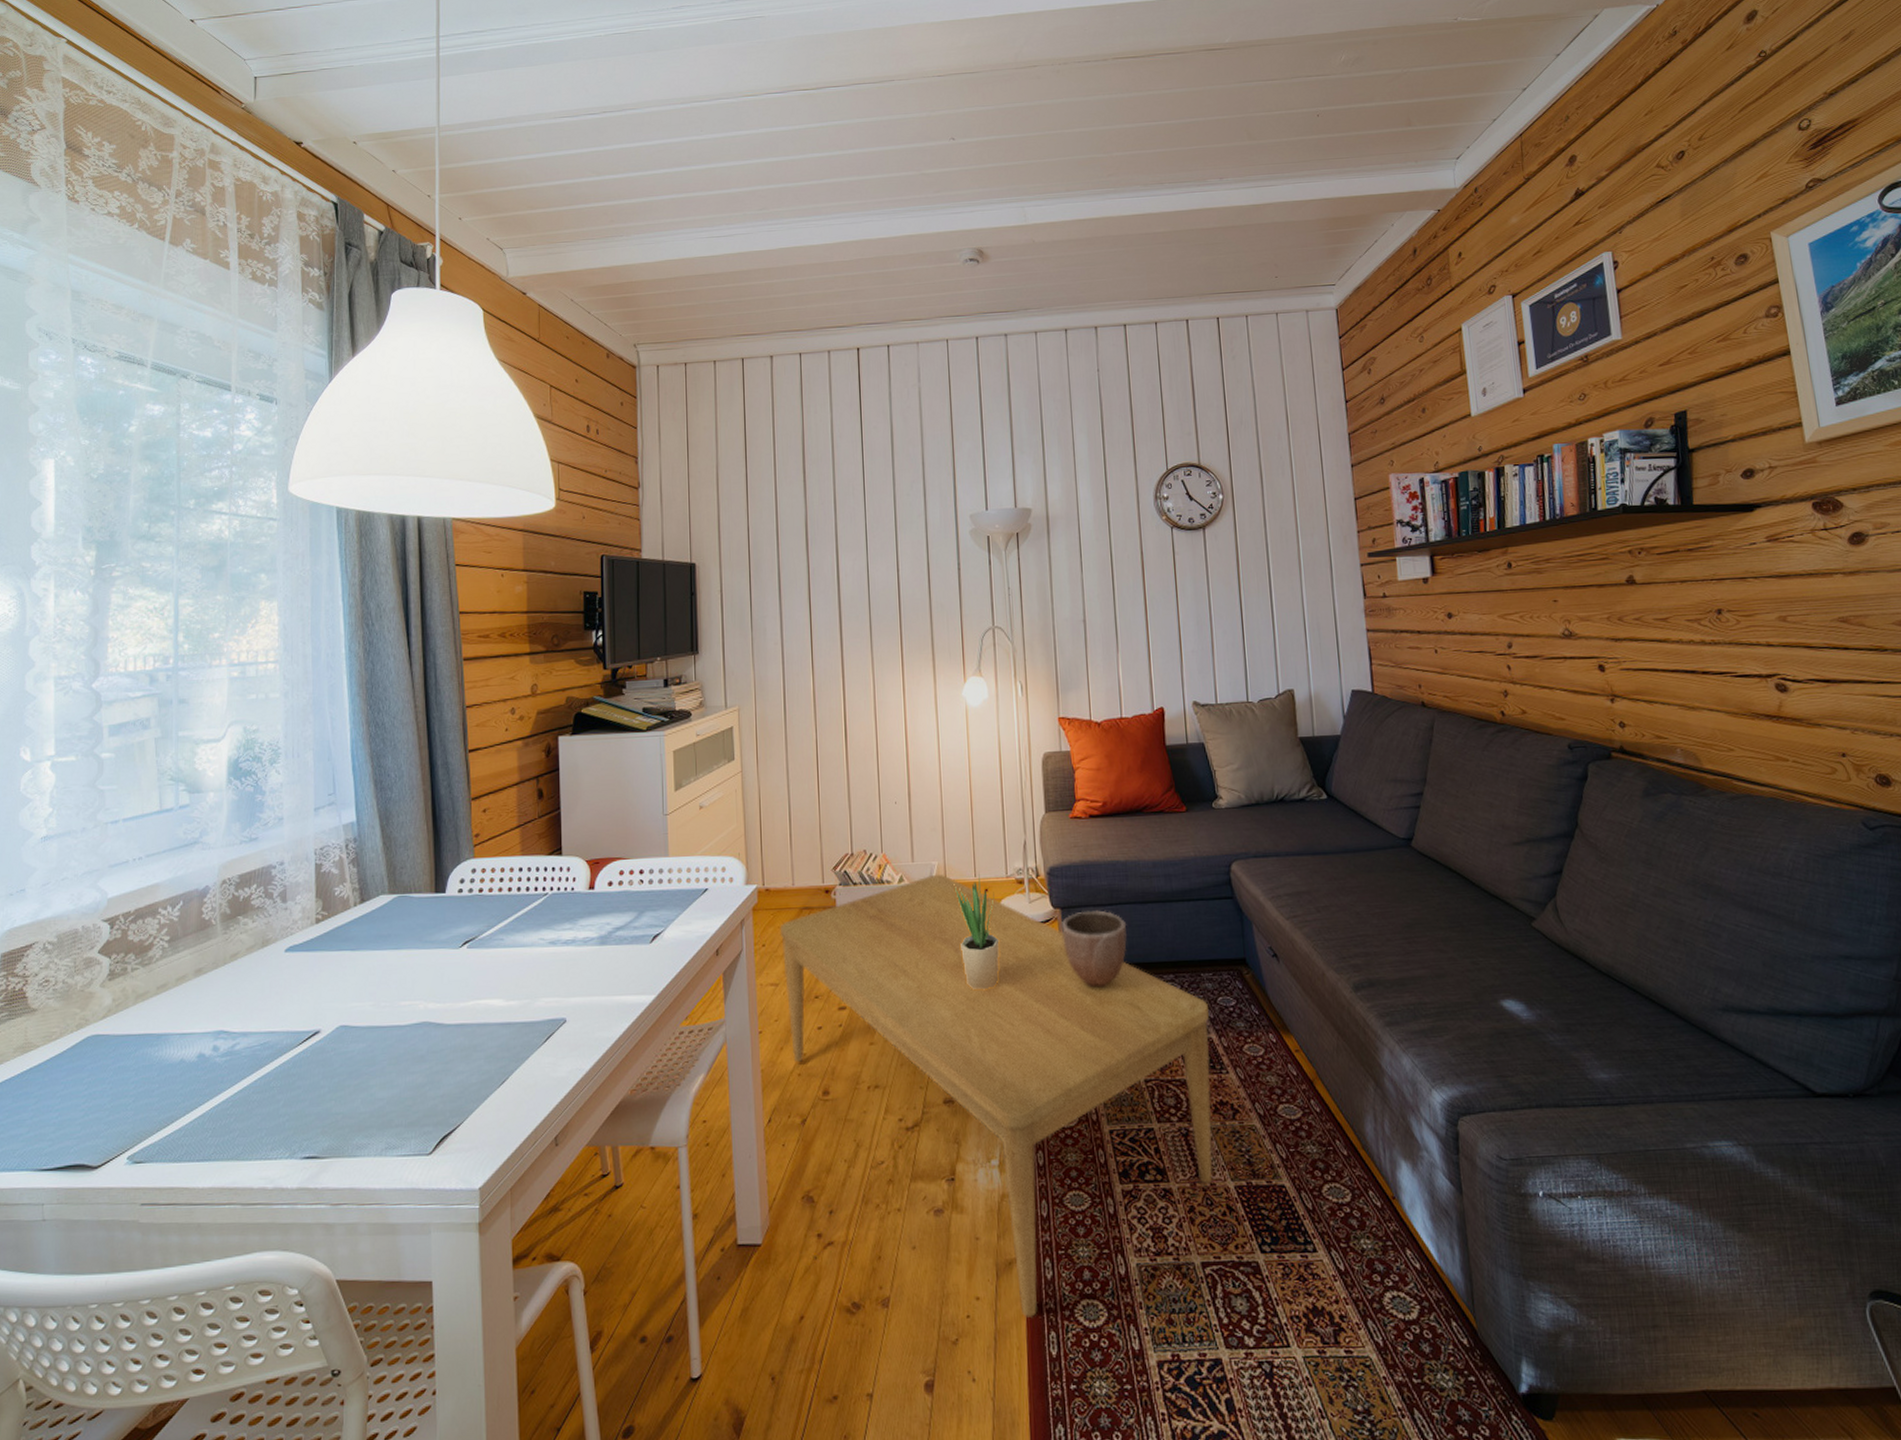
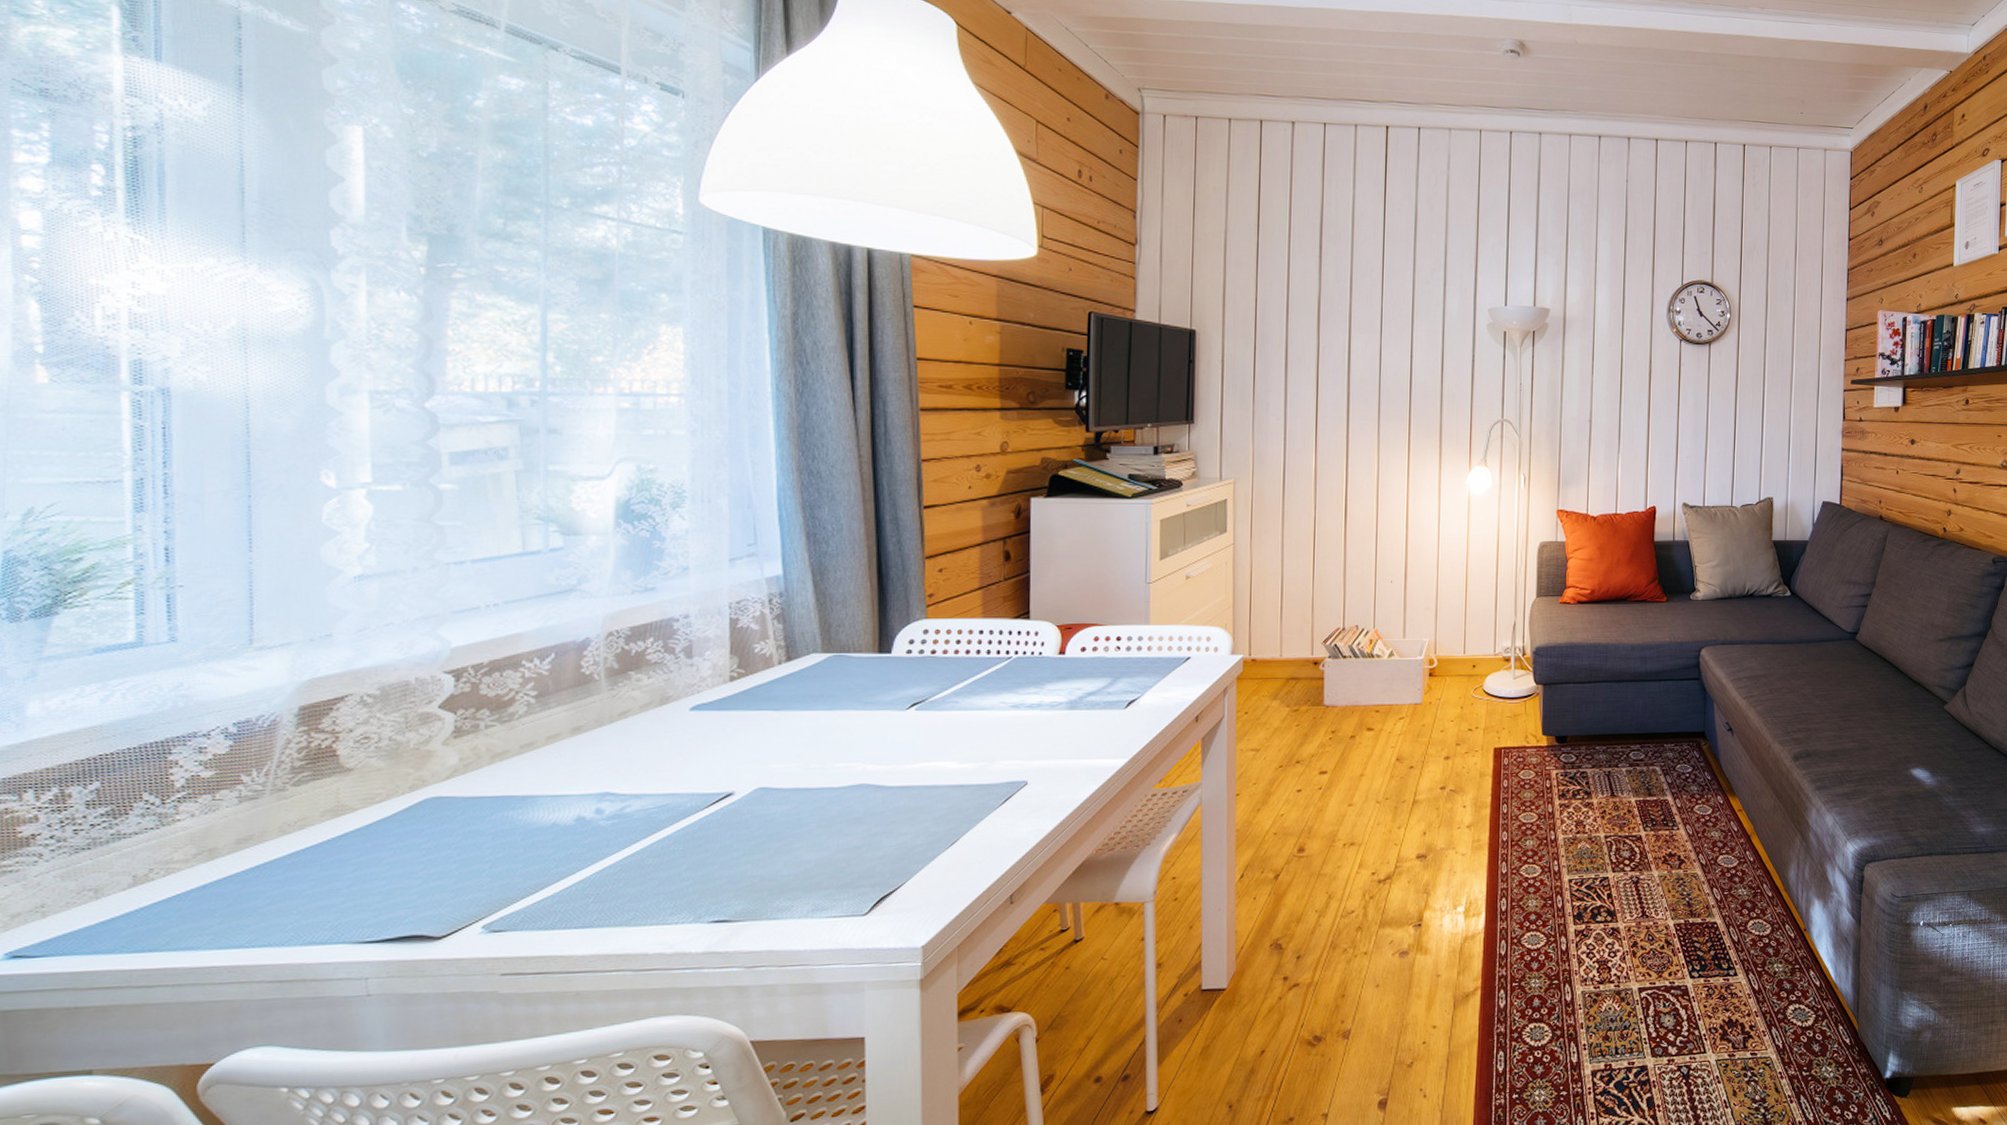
coffee table: present [779,873,1213,1319] -> none [1264,650,1667,1042]
potted plant: present [954,873,1000,990] -> none [1442,650,1483,757]
decorative bowl: present [1062,910,1127,988] -> none [1542,687,1602,756]

